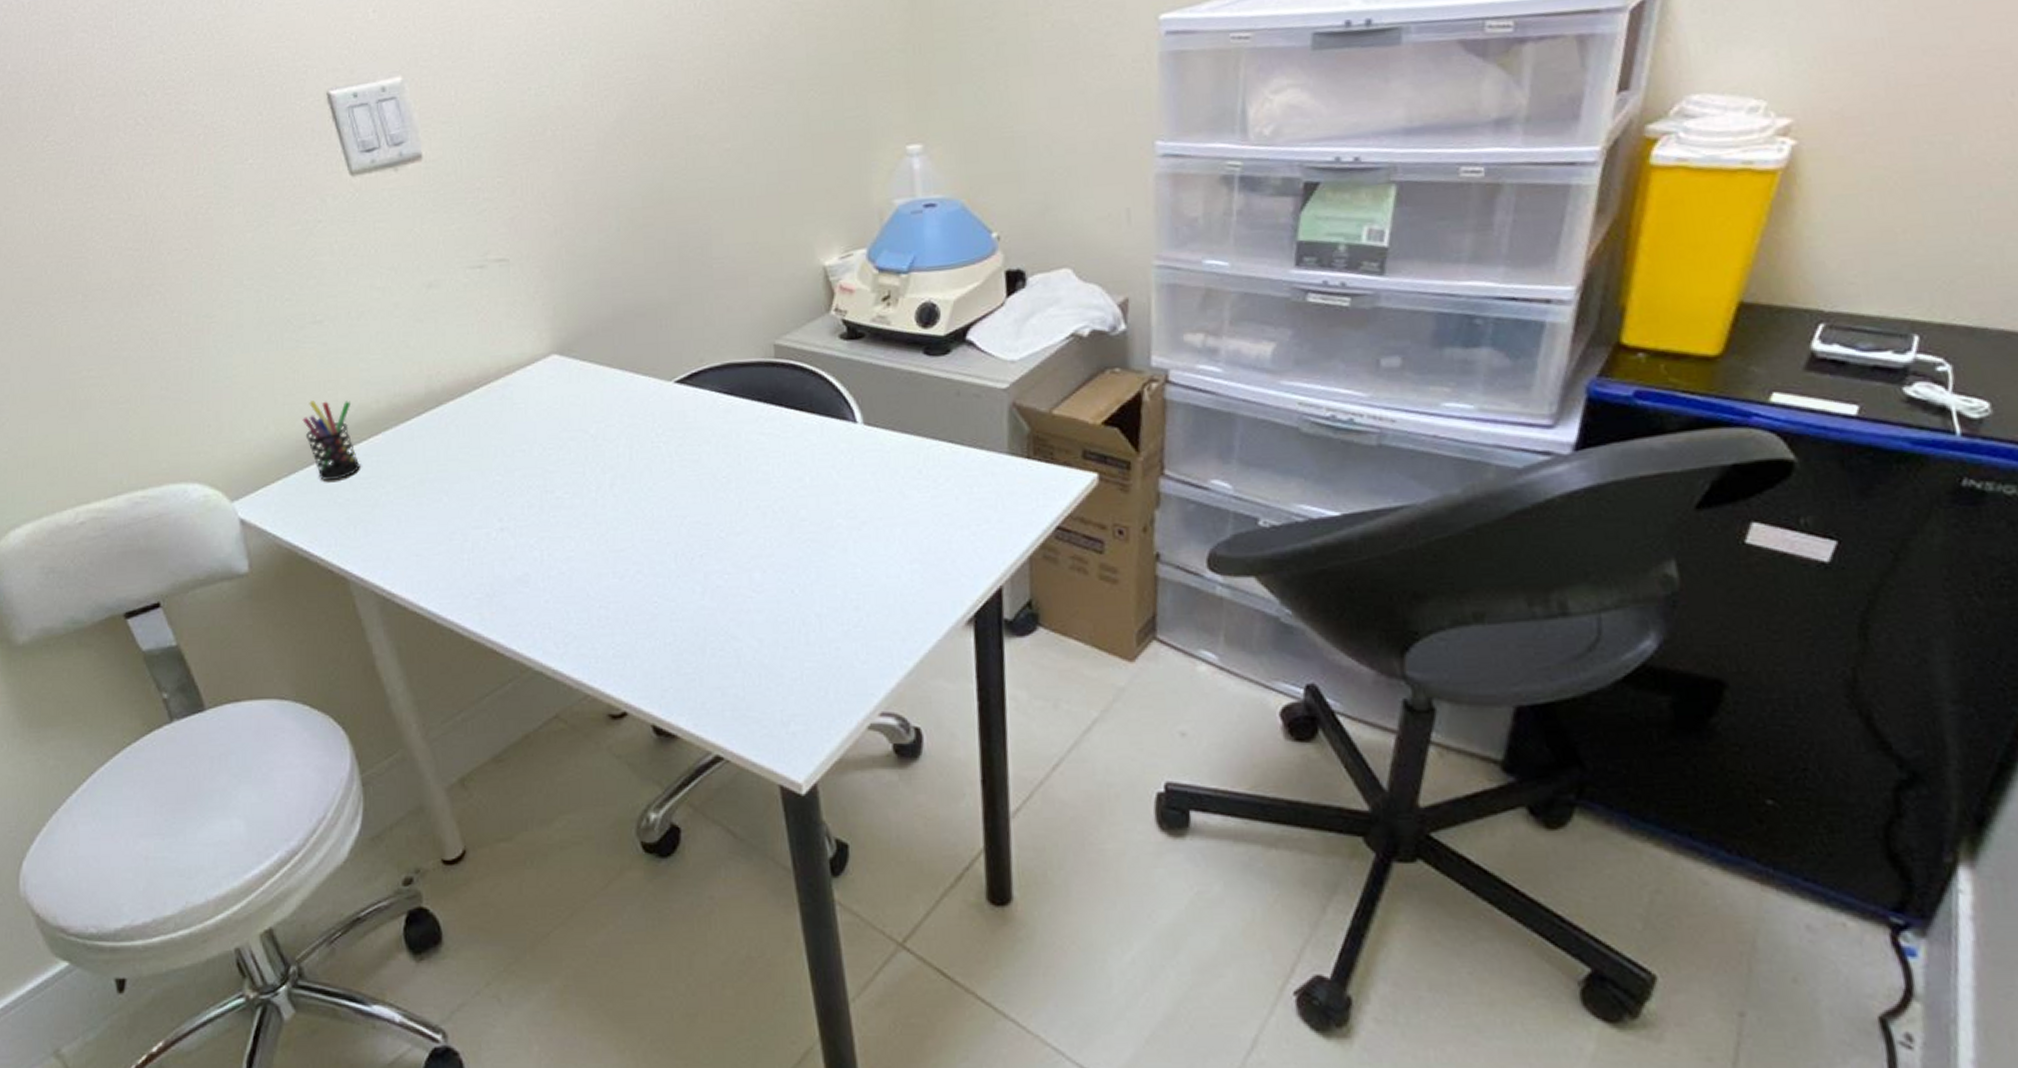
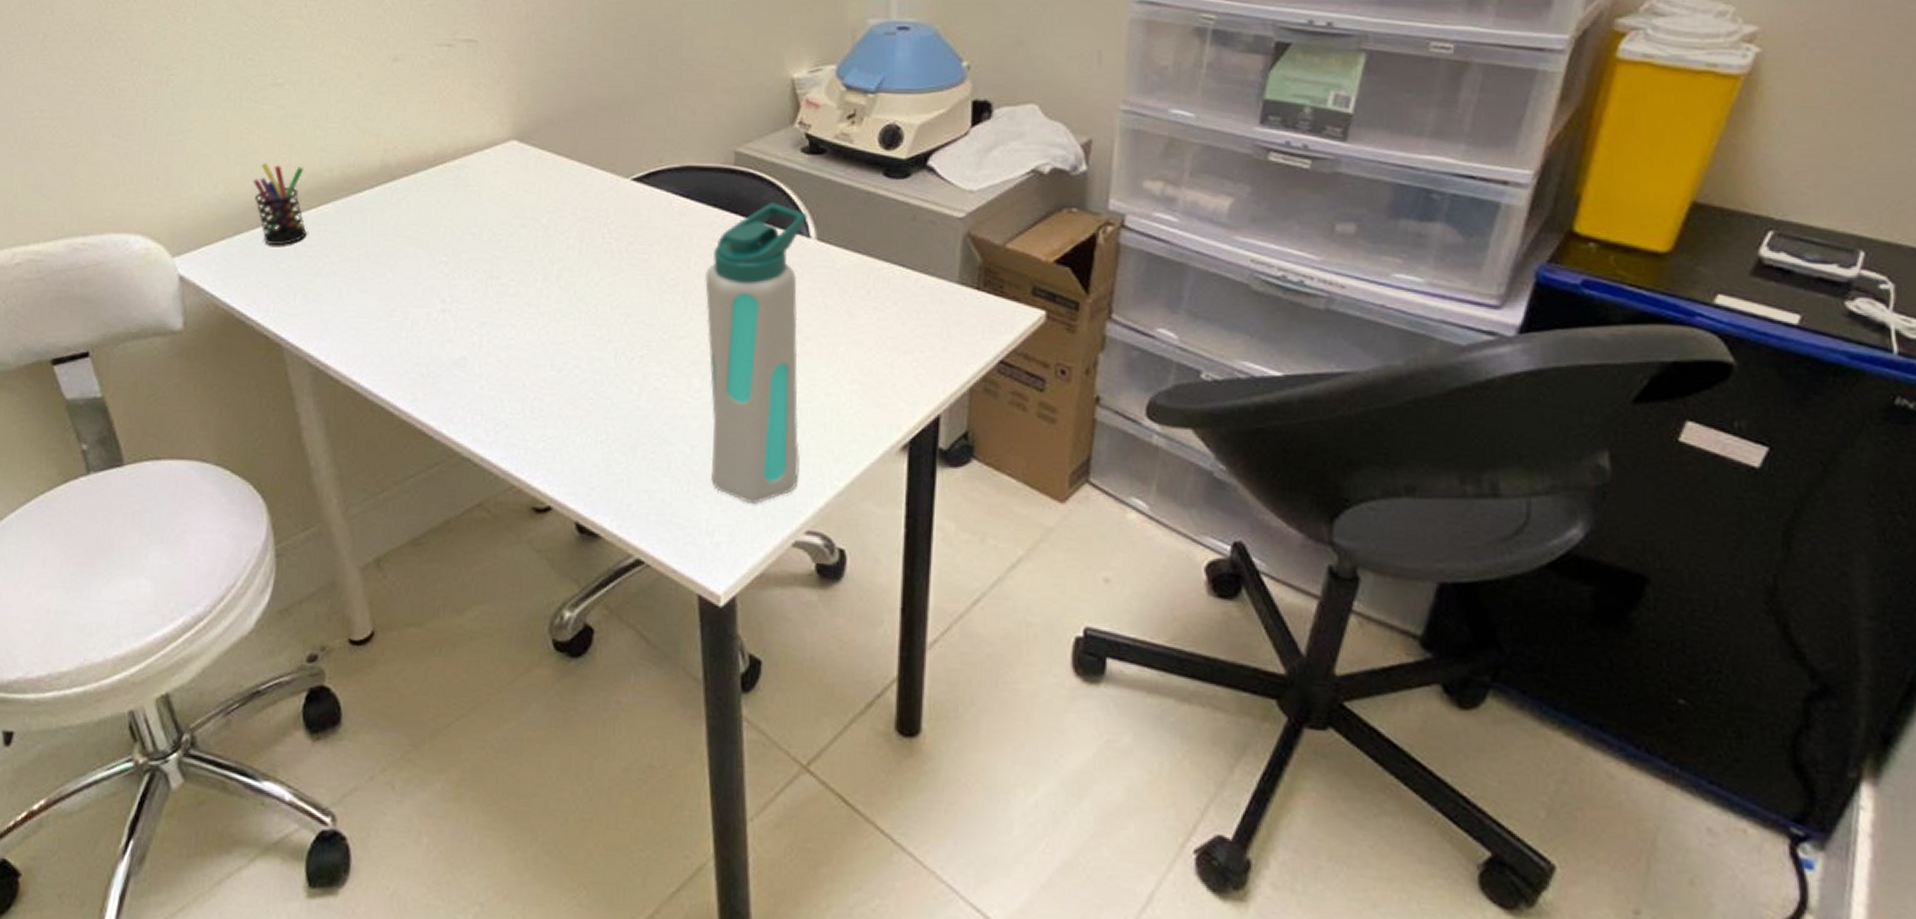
water bottle: none [756,391,868,691] -> present [705,202,807,503]

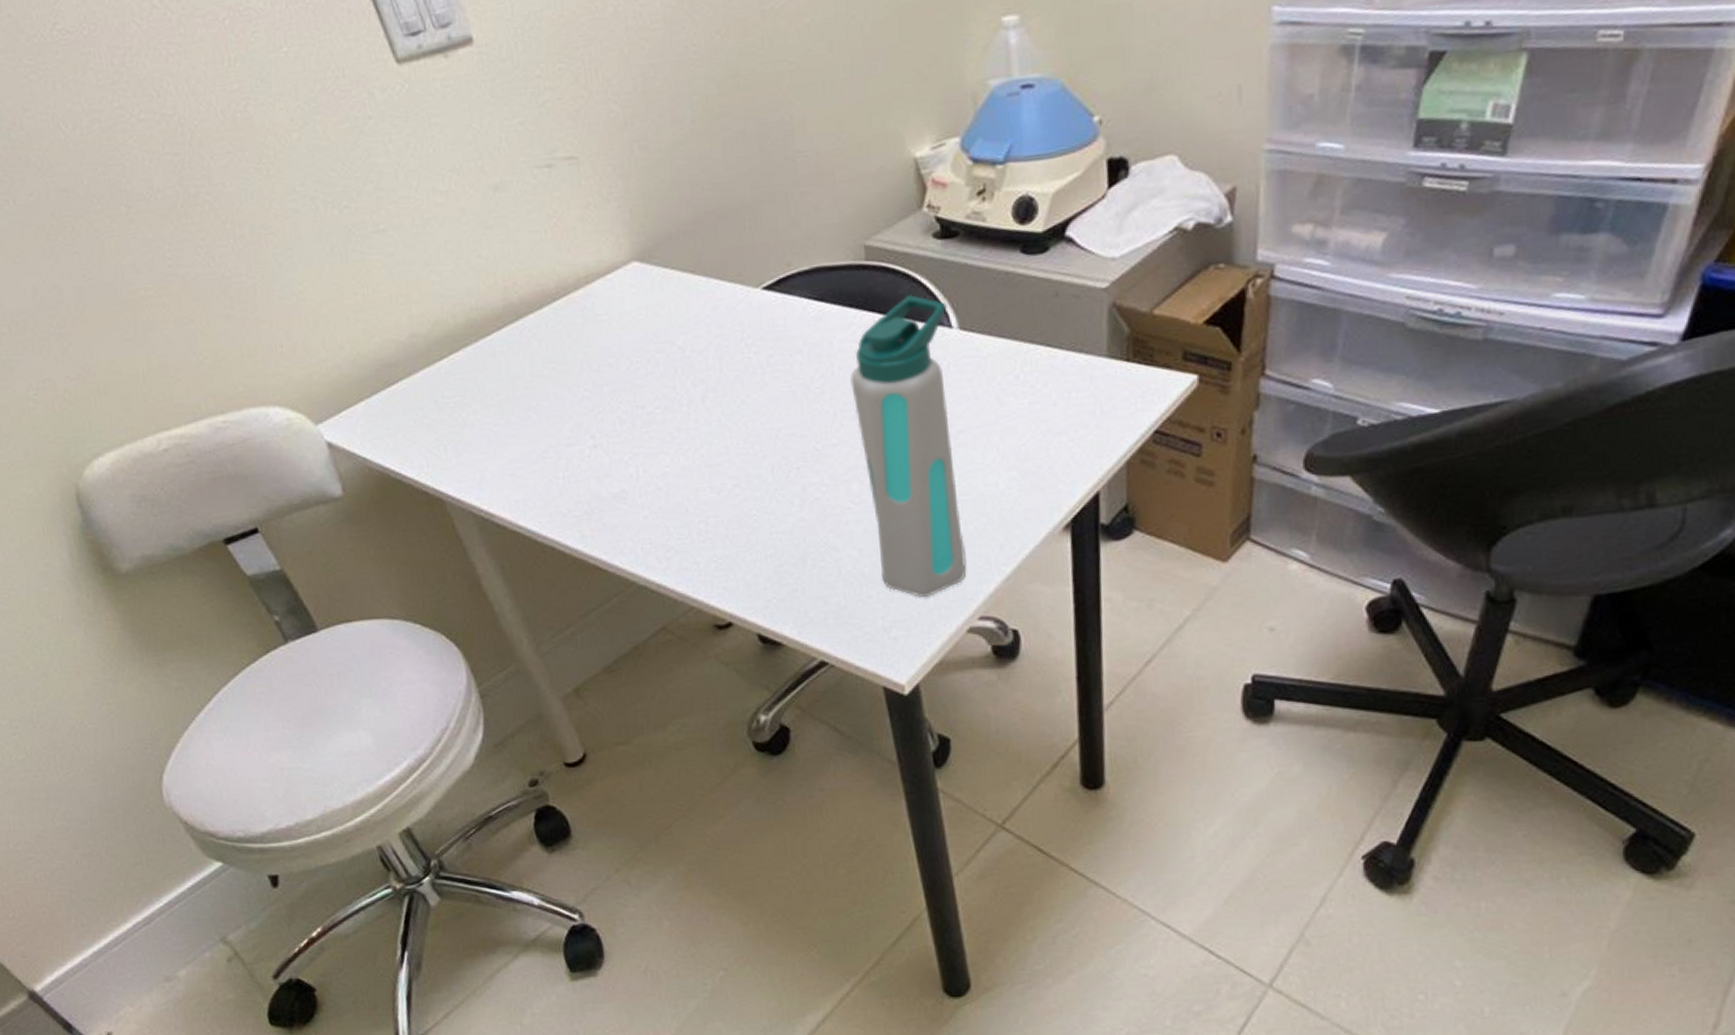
pen holder: present [253,163,307,246] -> none [377,316,444,402]

